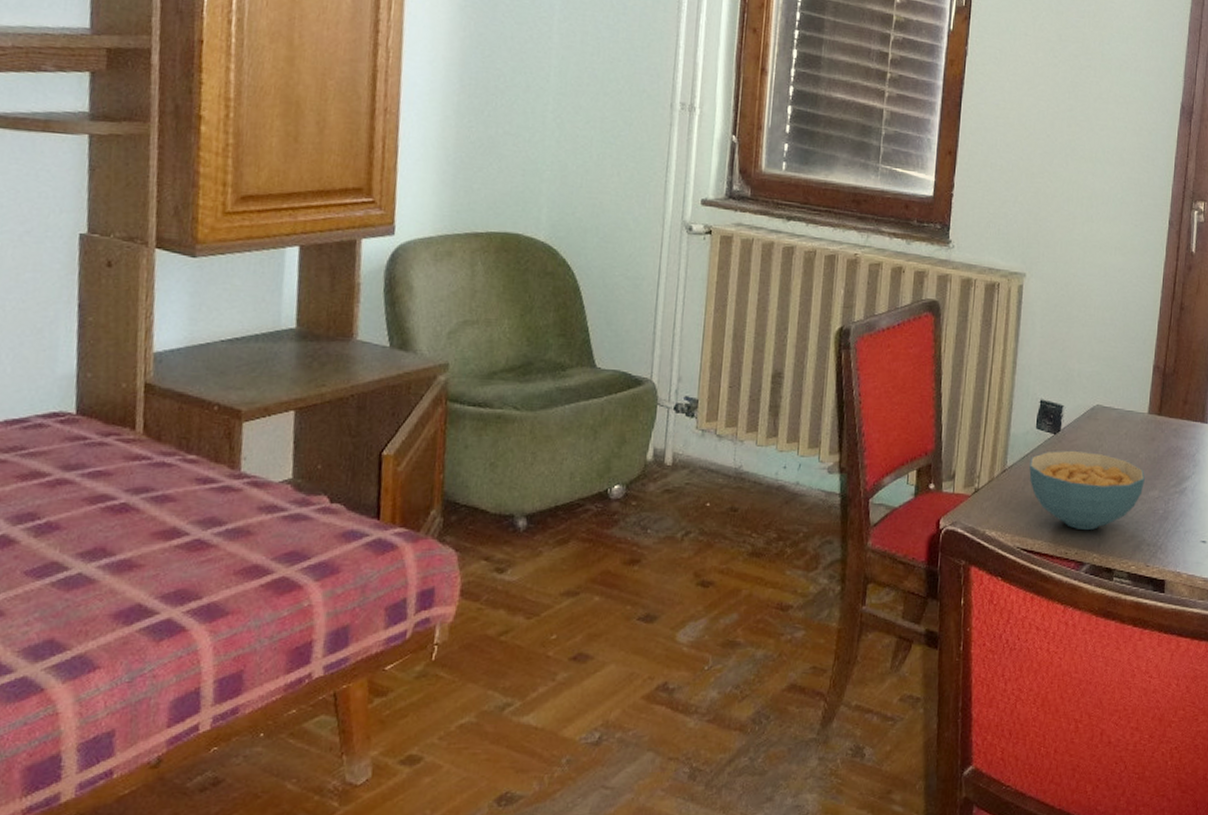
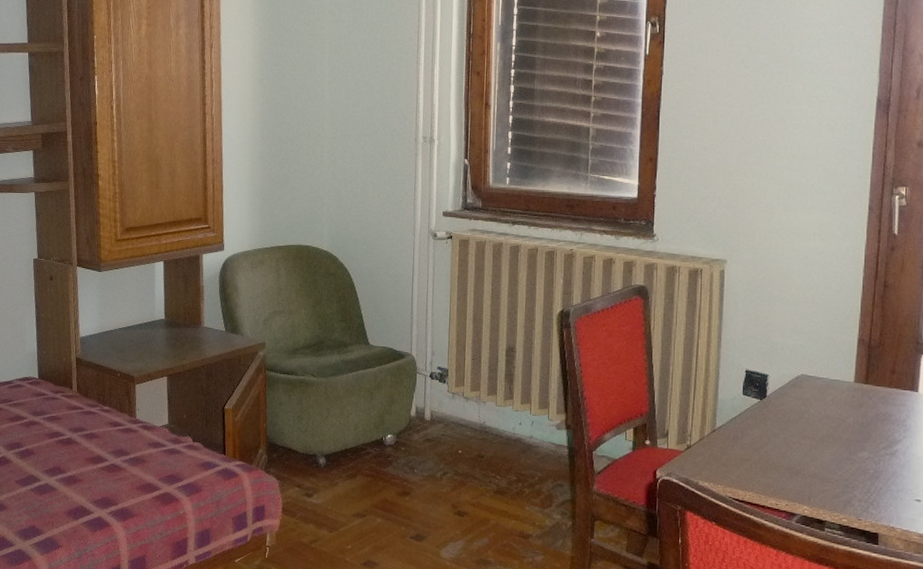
cereal bowl: present [1029,450,1145,530] -> none [738,414,853,485]

